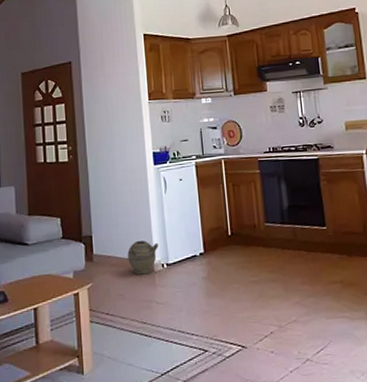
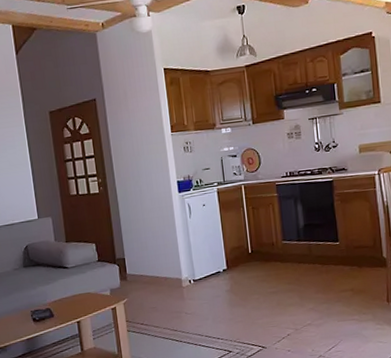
ceramic jug: present [127,241,158,275] -> none [157,260,185,290]

